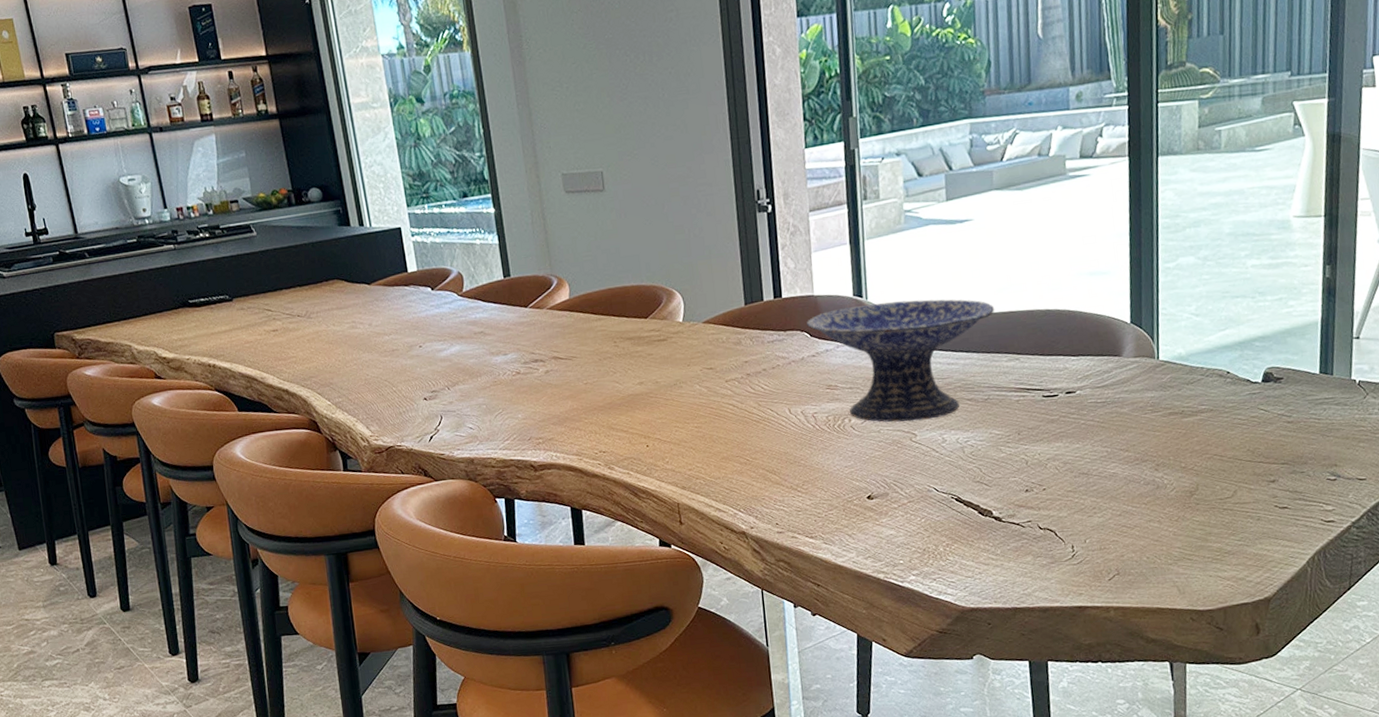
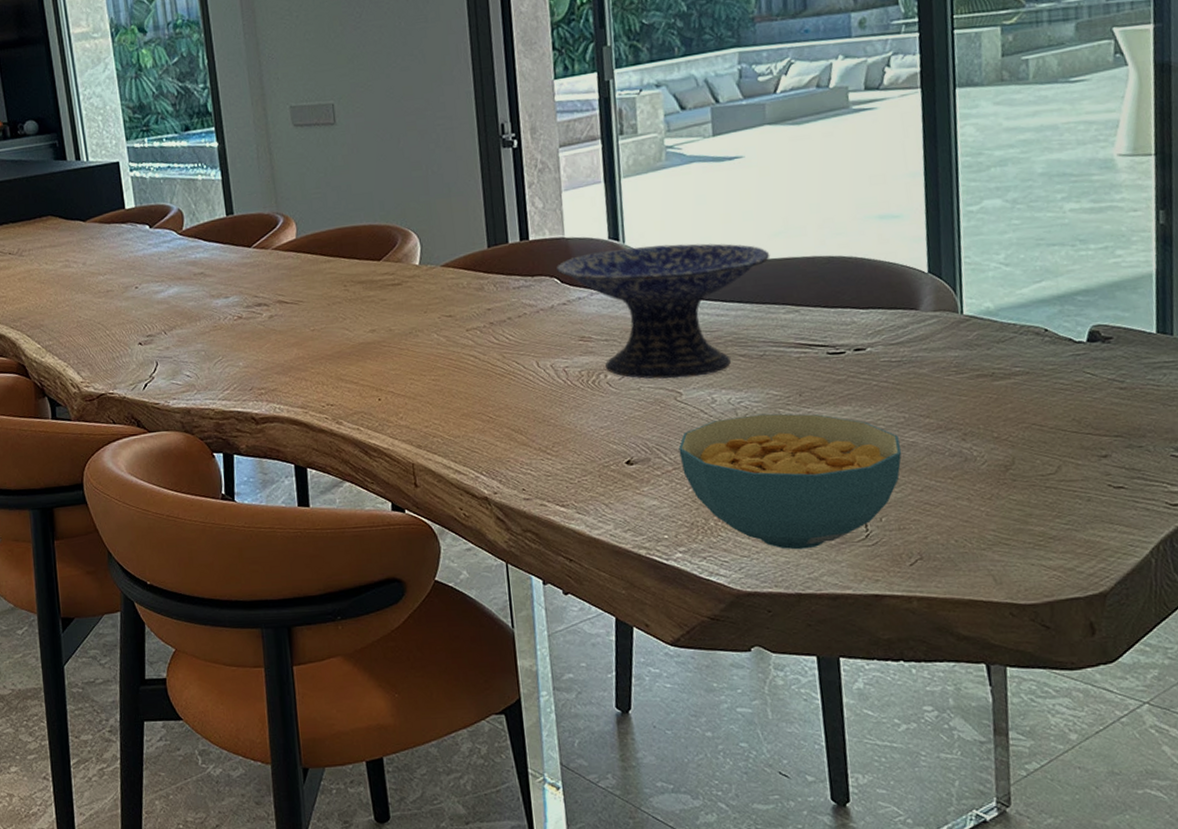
cereal bowl: none [913,450,1105,570] -> present [678,413,902,550]

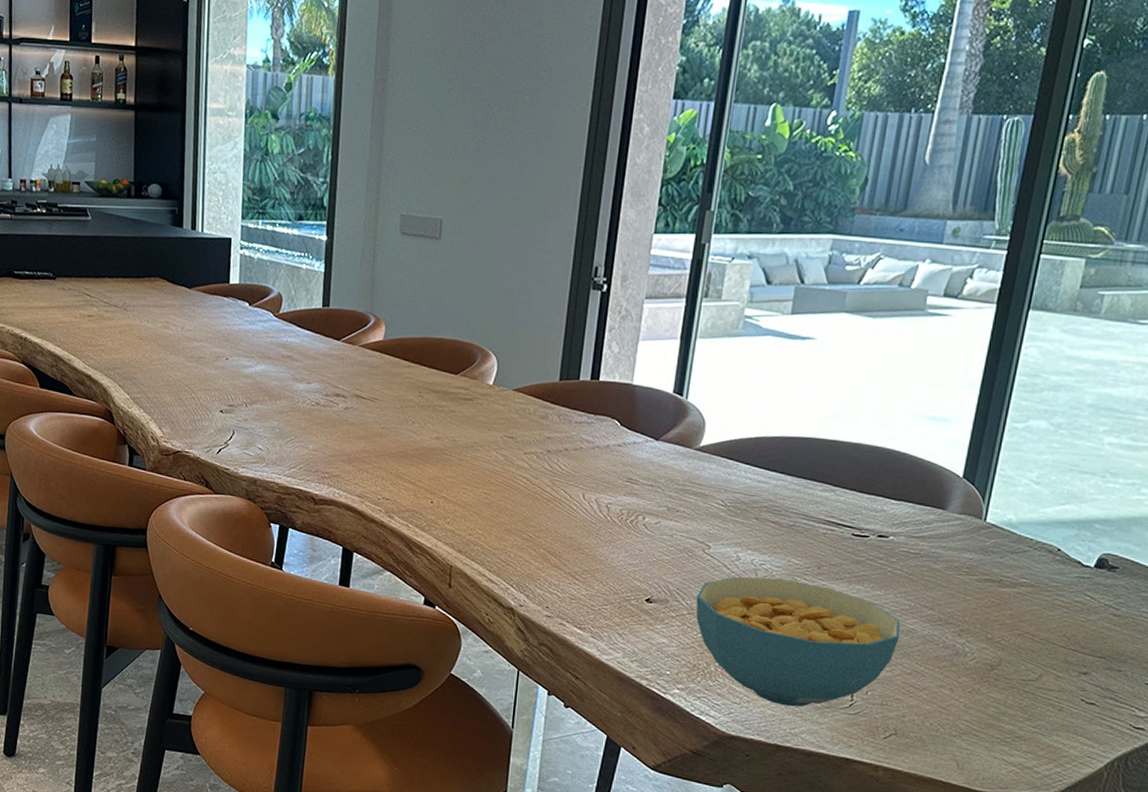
decorative bowl: present [557,243,770,379] -> none [619,403,820,534]

